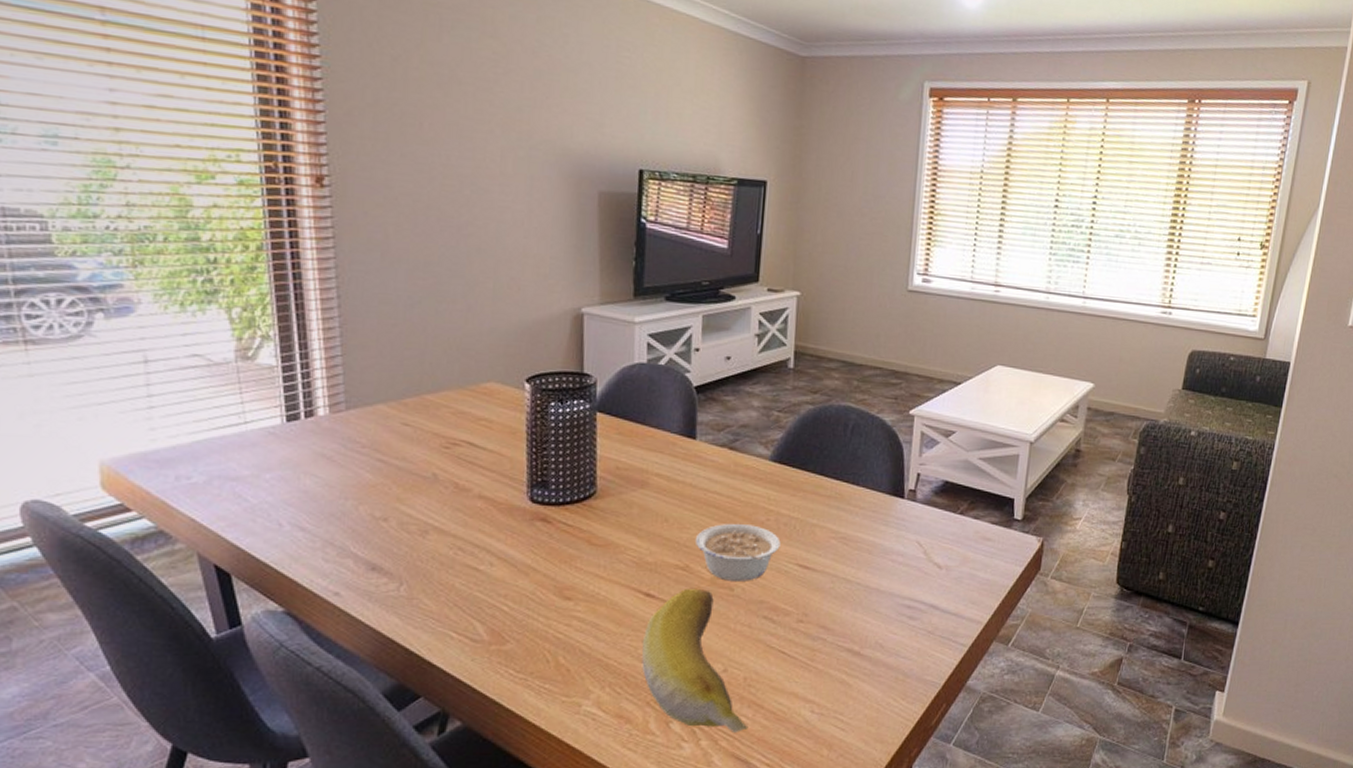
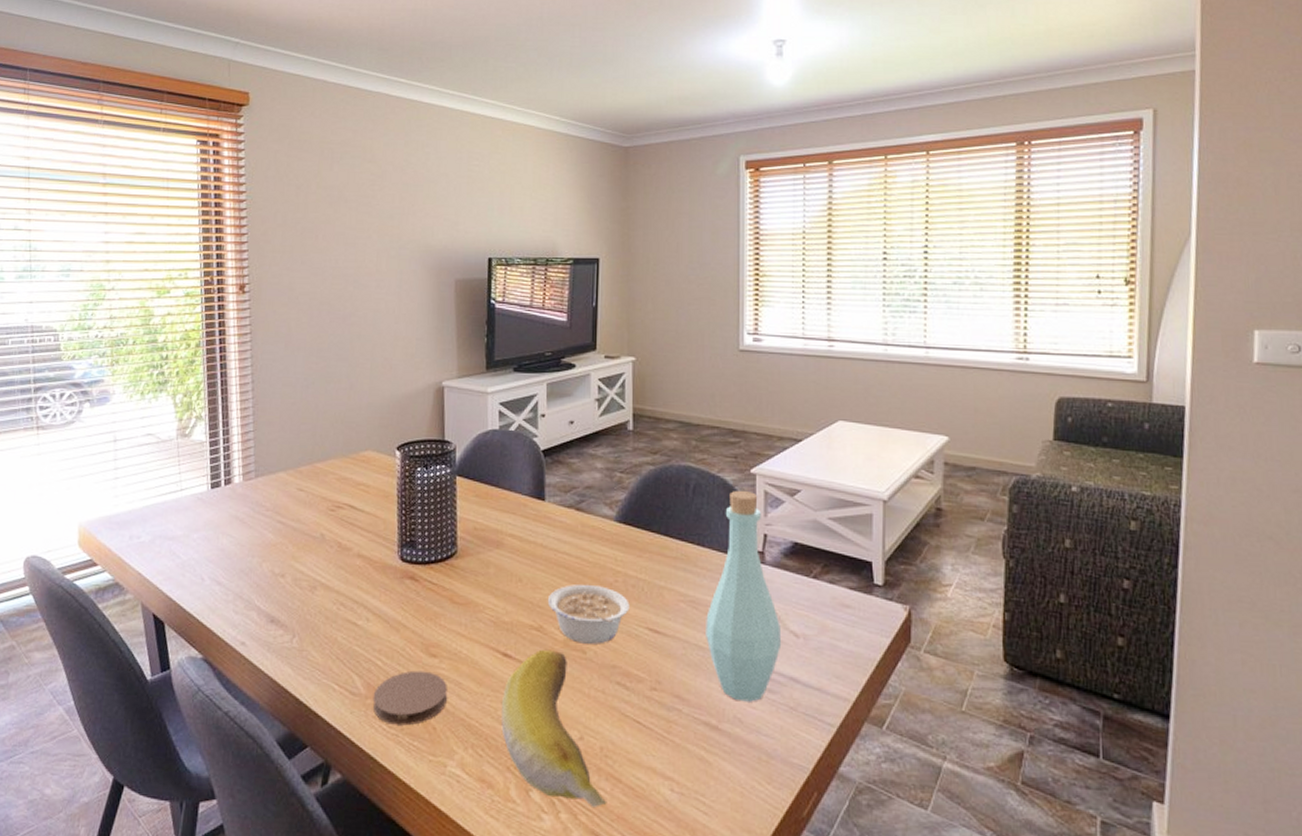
coaster: none [497,614,584,669] -> present [373,670,448,726]
bottle: none [854,430,926,629] -> present [706,490,782,702]

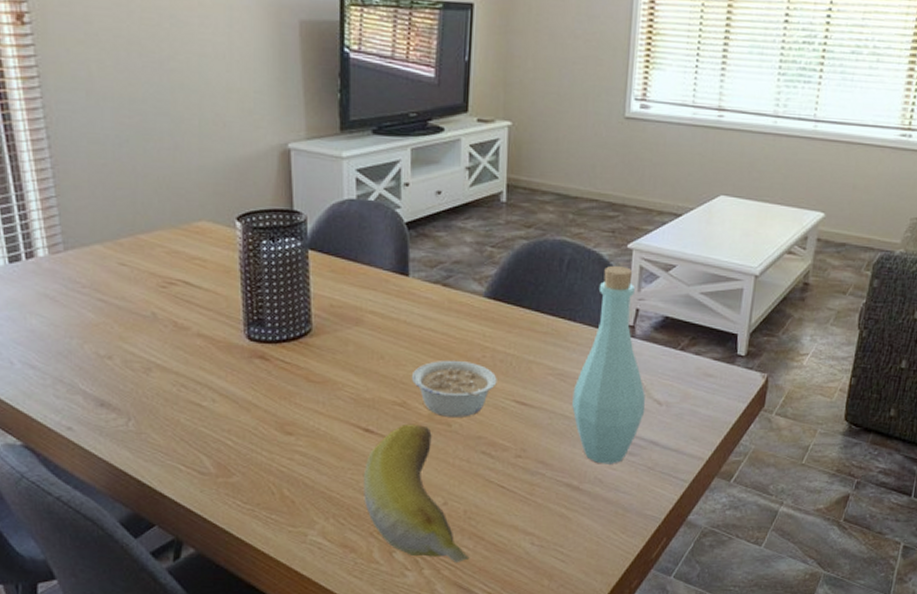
coaster: present [373,670,448,726] -> none [224,448,307,501]

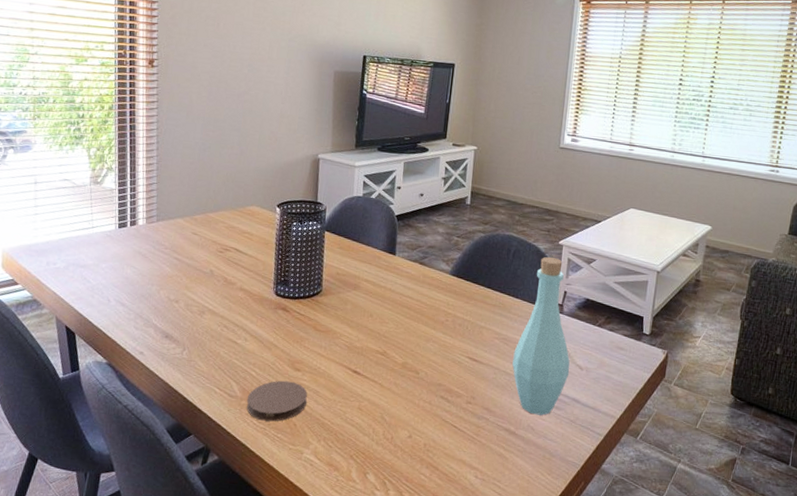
coaster: none [224,448,307,501] -> present [246,380,308,422]
banana: present [363,425,470,562] -> none [348,370,426,487]
legume: present [411,360,497,417] -> none [391,321,456,368]

